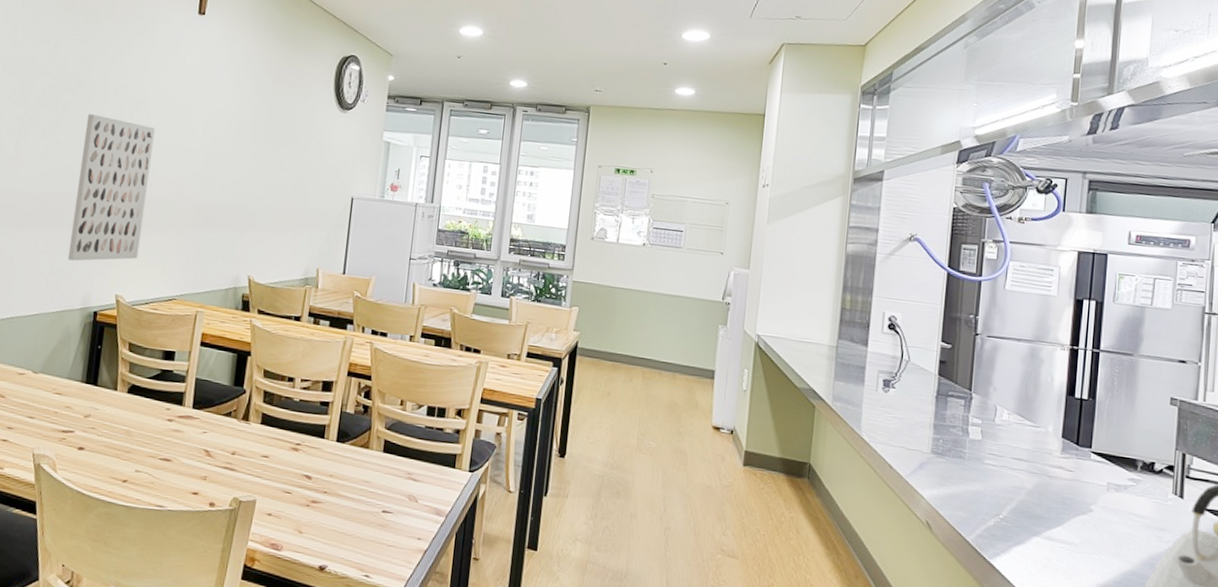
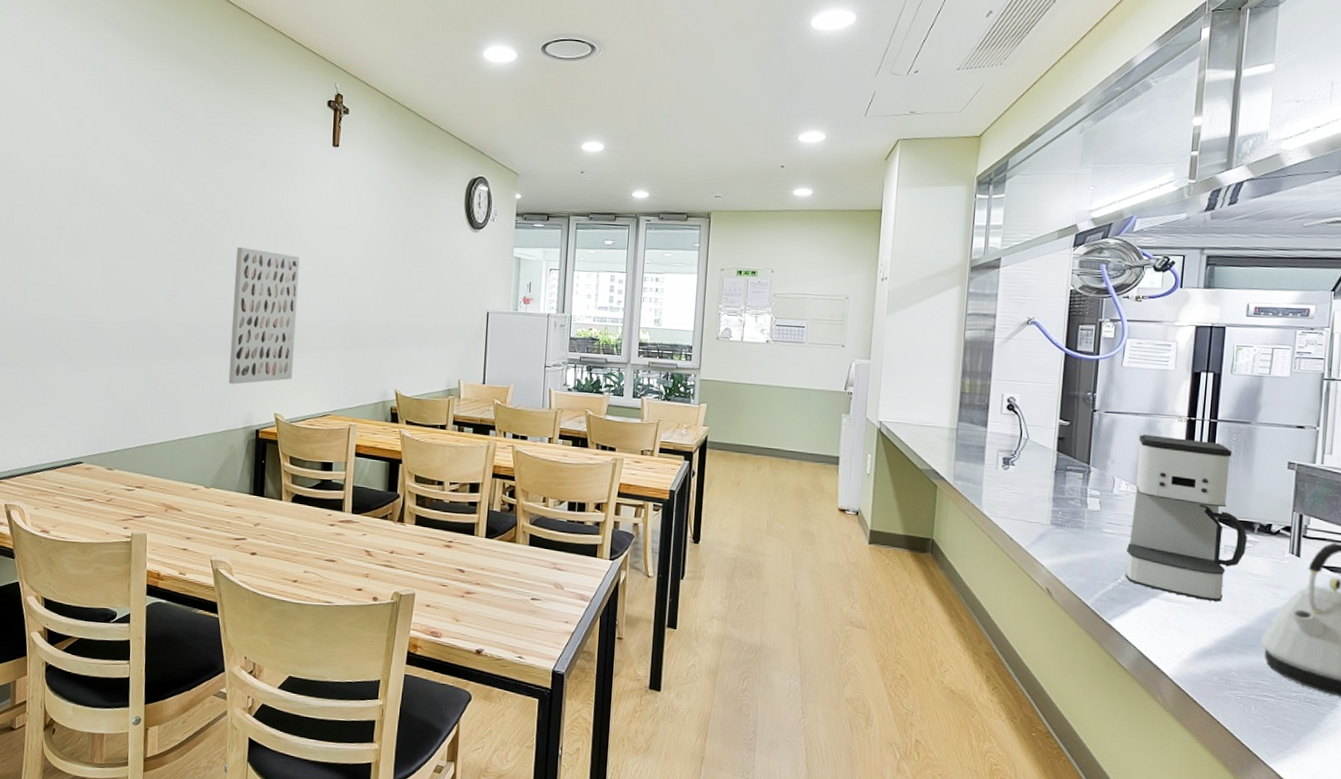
coffee maker: none [1006,361,1130,543] -> present [1125,434,1247,602]

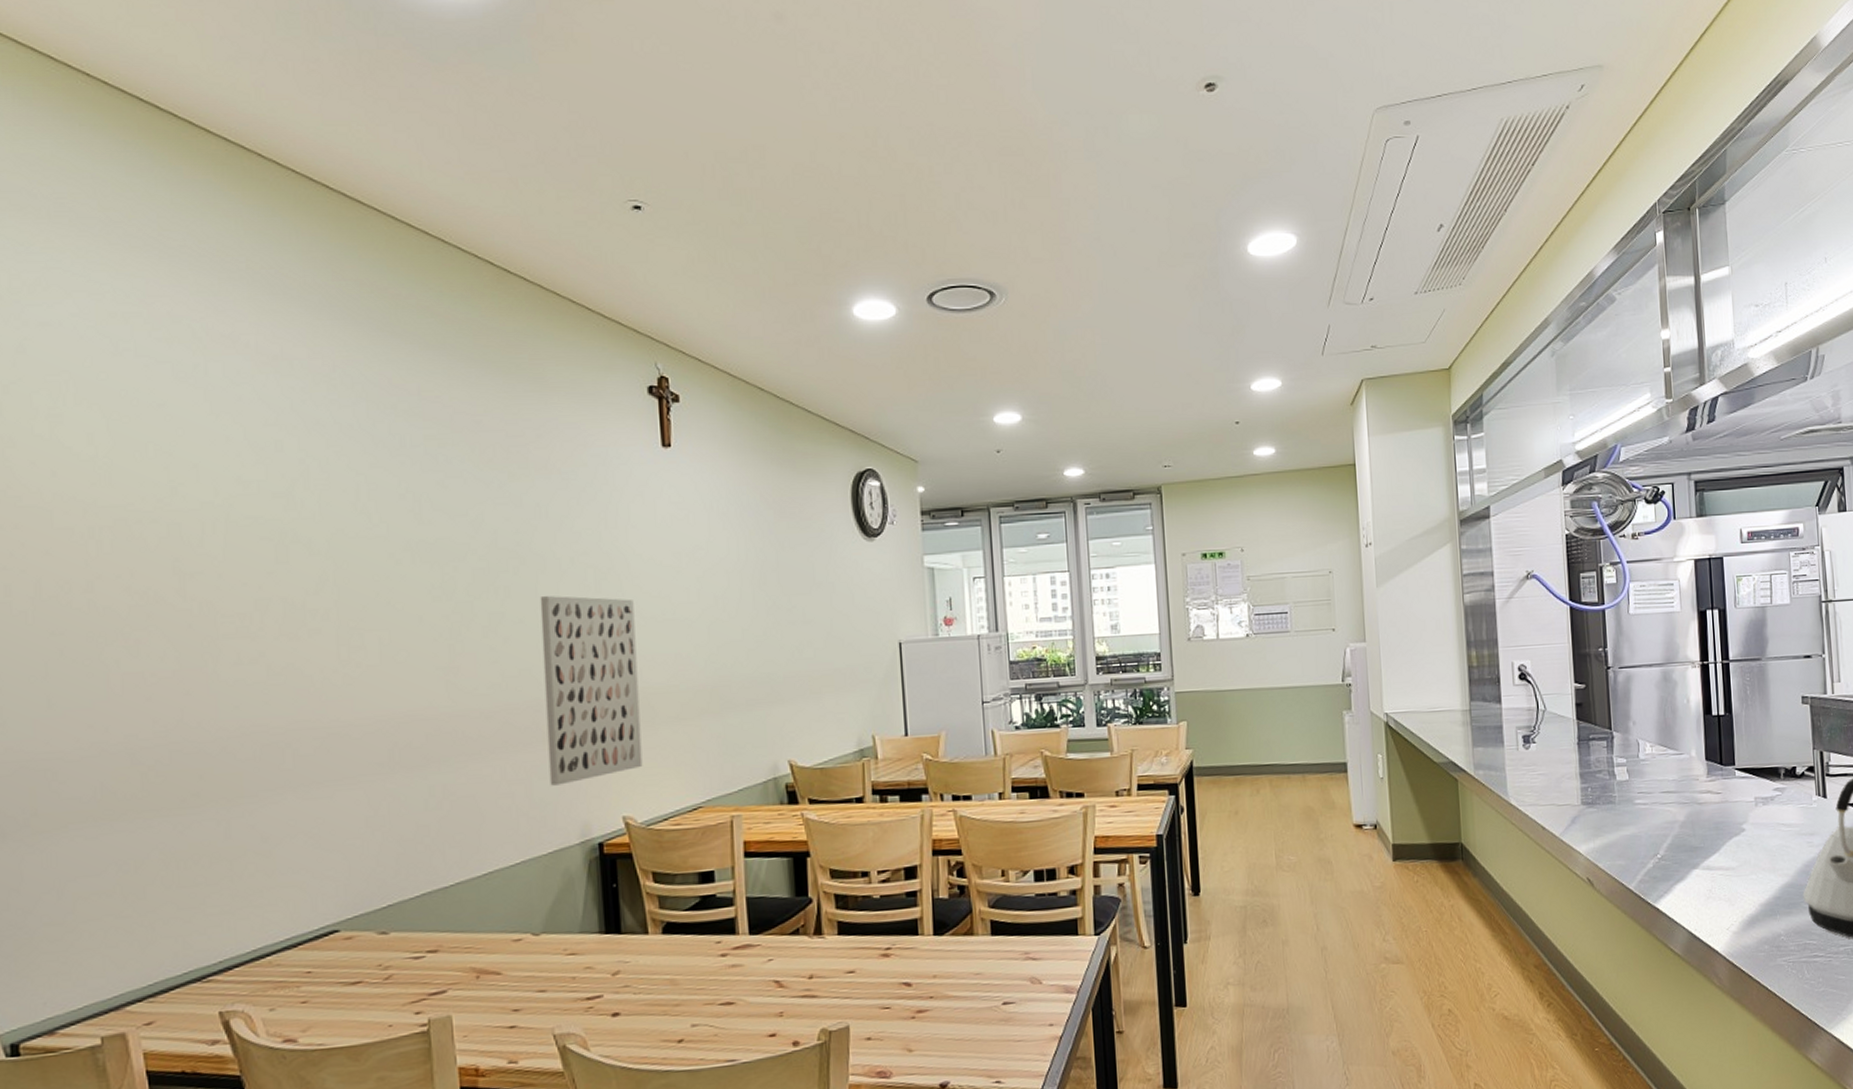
coffee maker: present [1125,434,1247,602] -> none [1656,685,1776,862]

